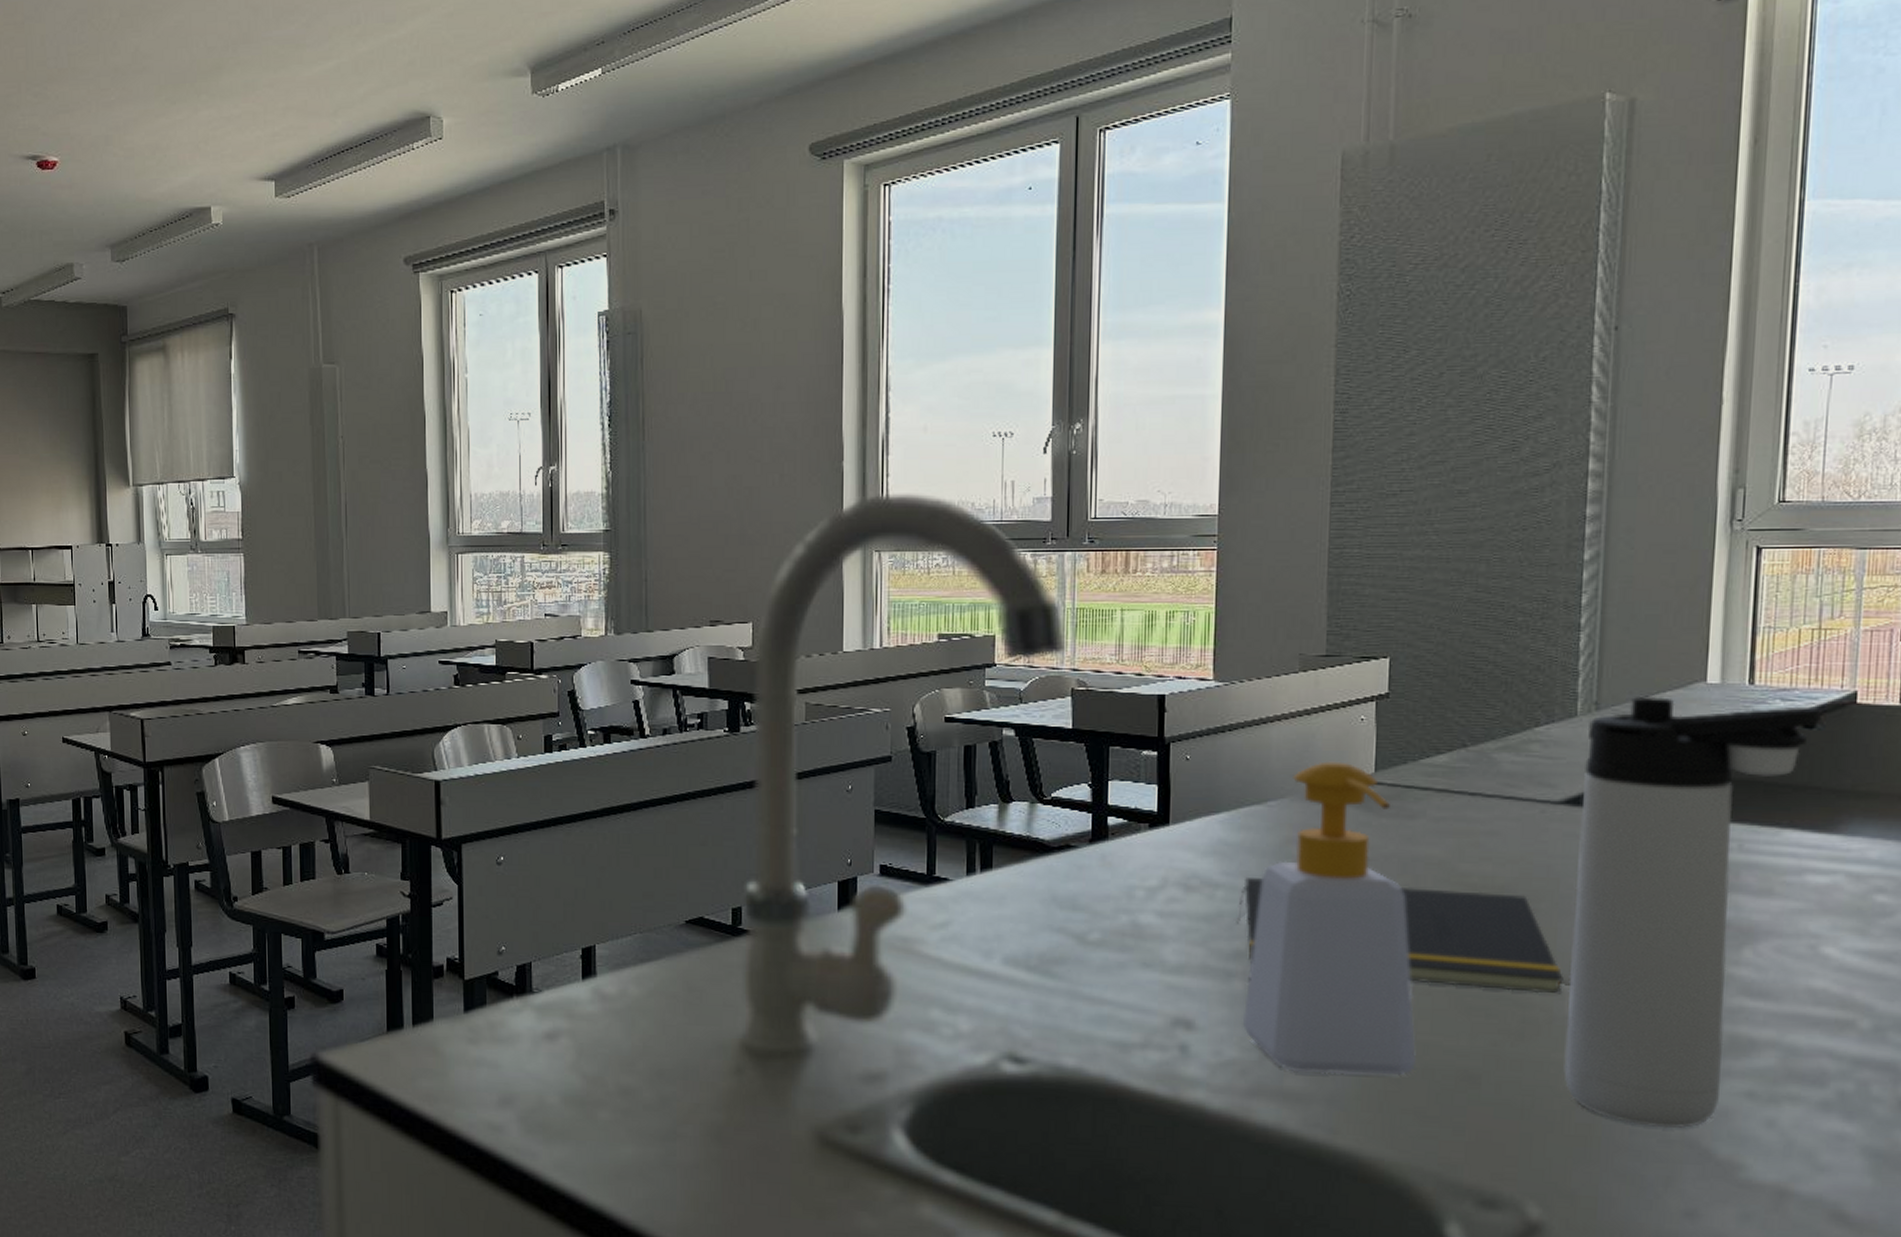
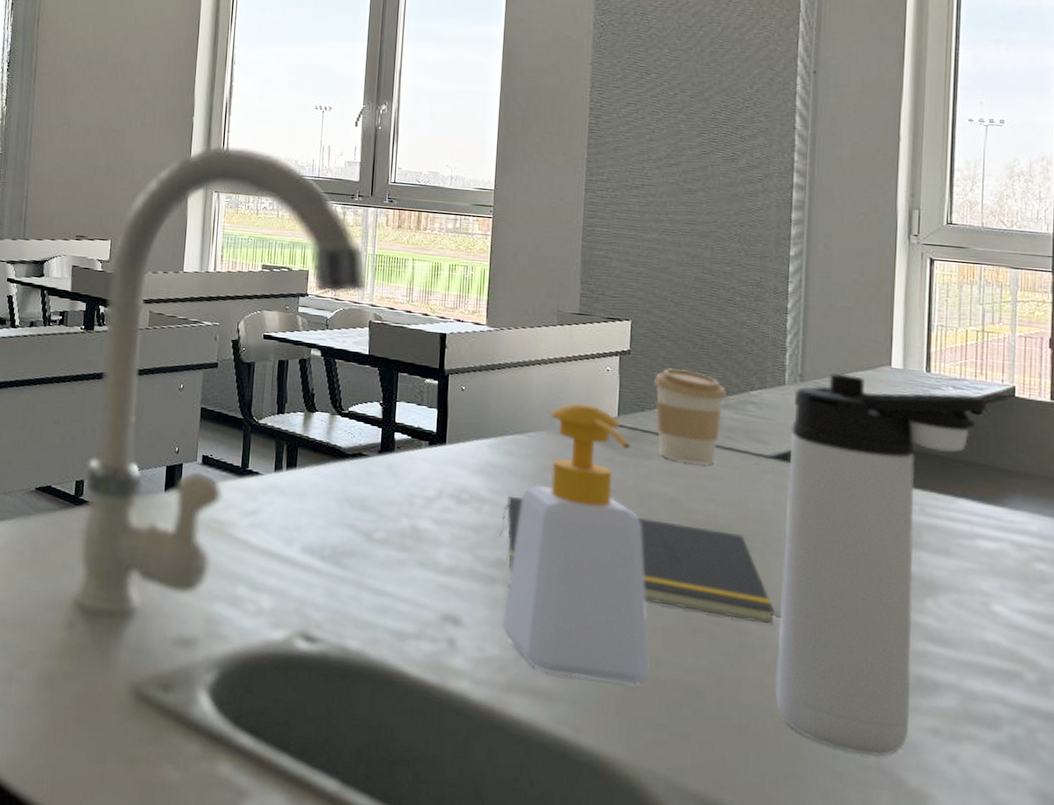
coffee cup: none [1418,710,1506,820] -> present [654,368,726,465]

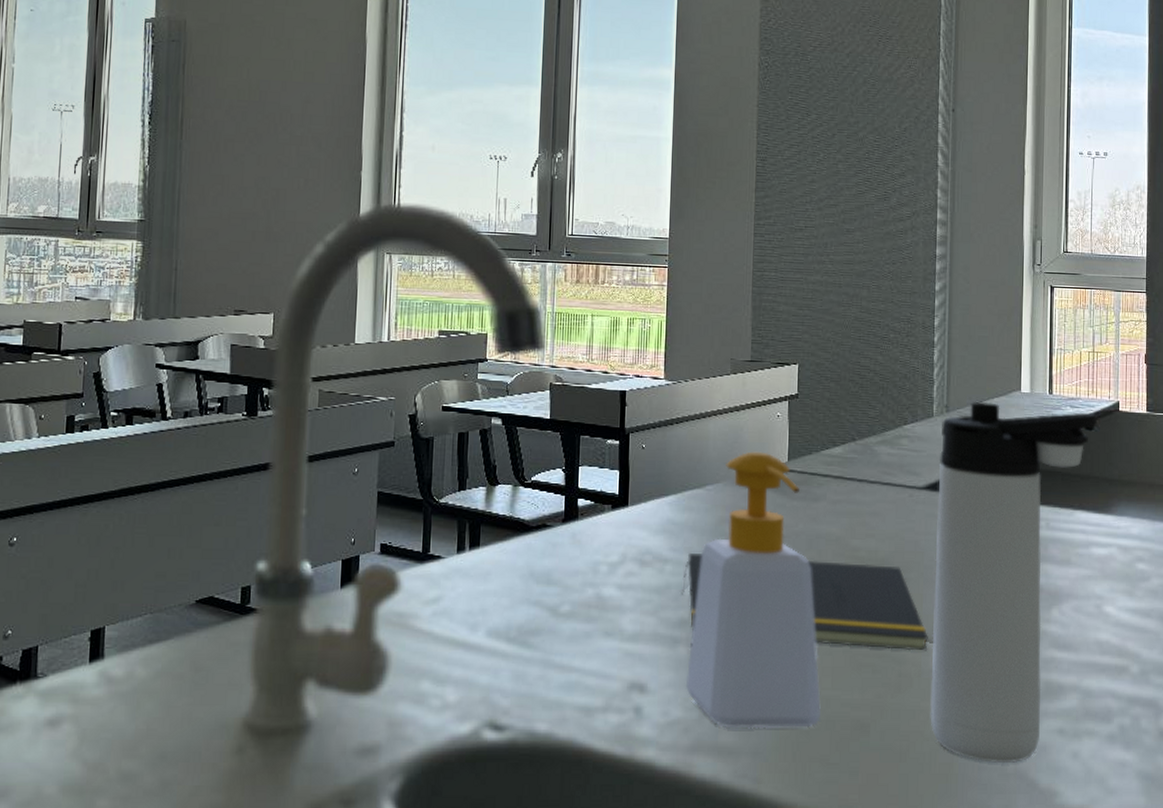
coffee cup: present [654,368,726,465] -> none [820,409,883,503]

